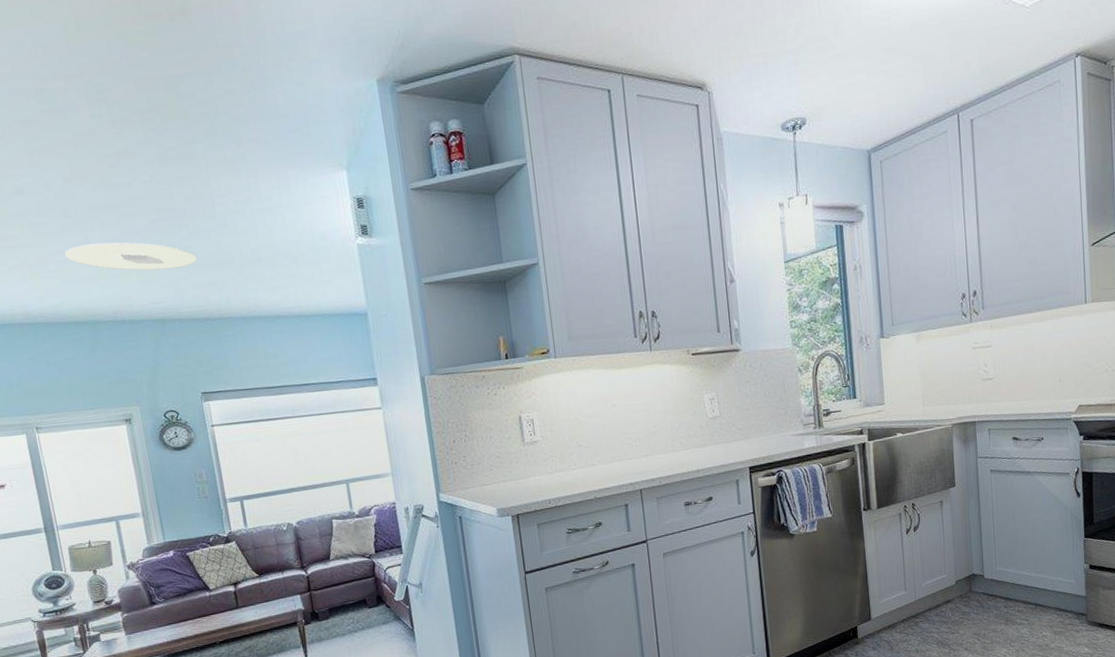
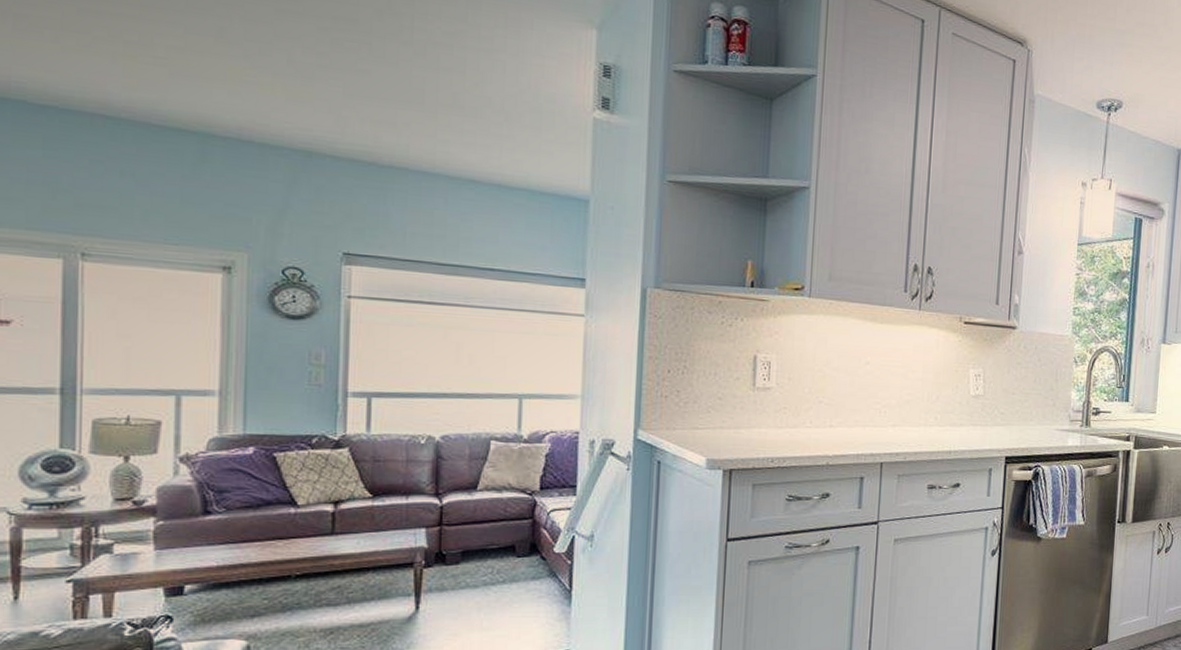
ceiling light: present [65,242,198,271] -> none [184,34,376,95]

